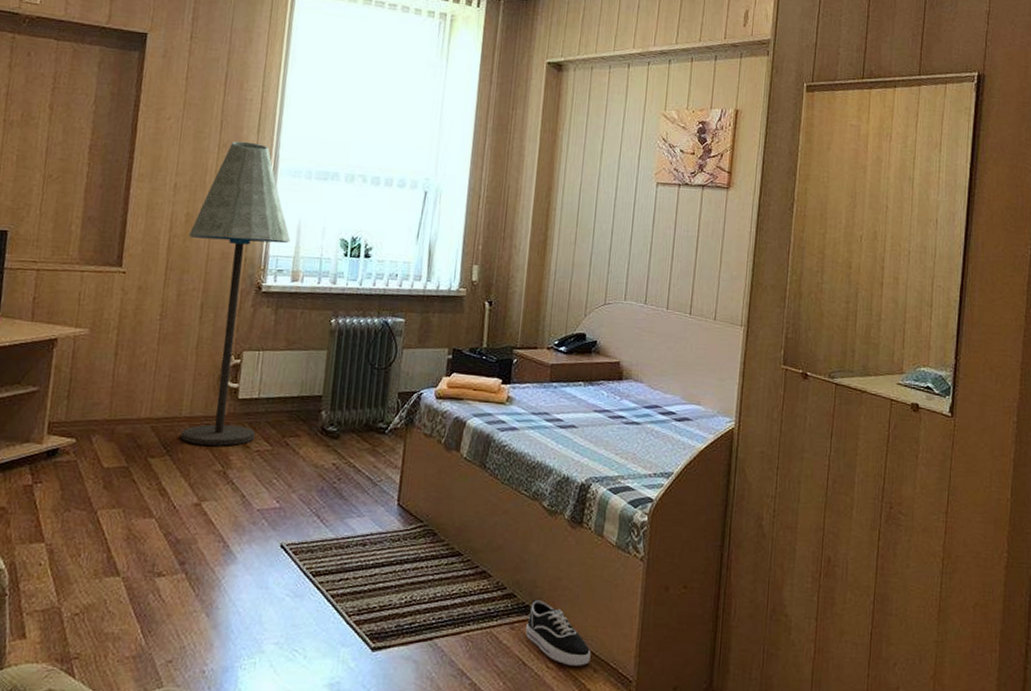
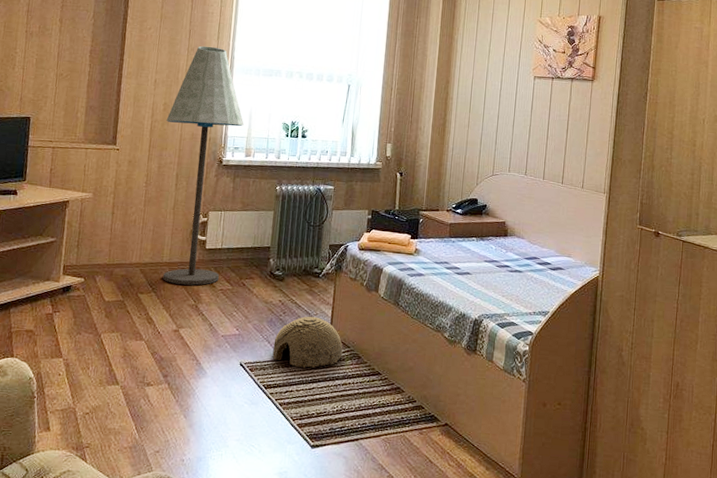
woven basket: none [323,483,414,549] -> present [272,316,343,368]
shoe: present [526,599,591,666] -> none [432,410,484,465]

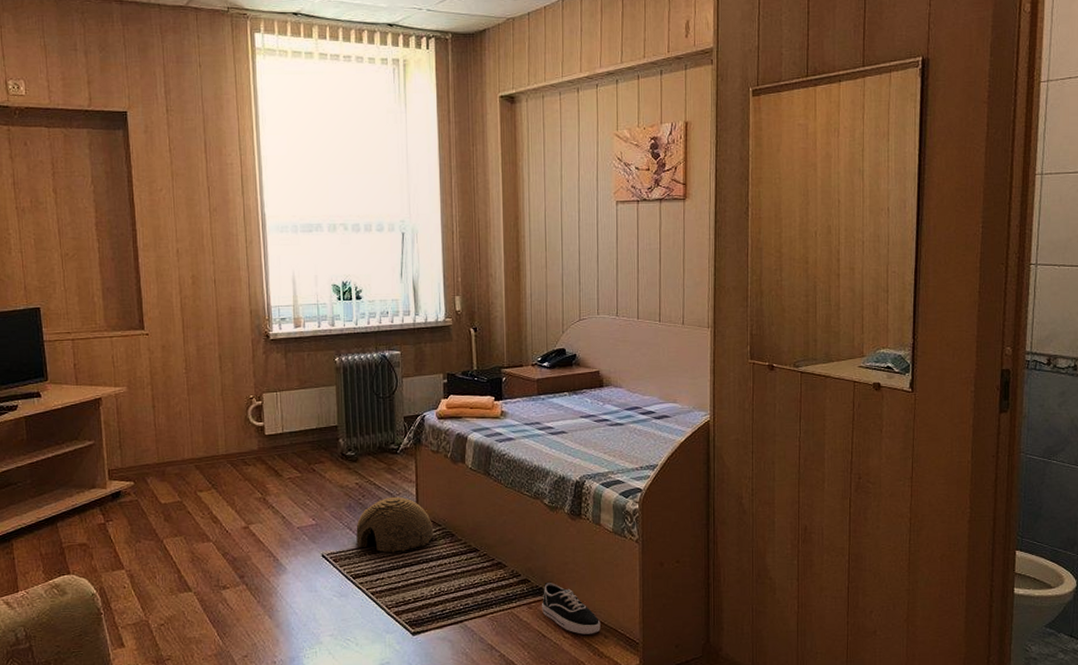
floor lamp: present [163,46,244,286] -> none [197,204,288,477]
shoe: none [432,410,484,465] -> present [542,581,601,635]

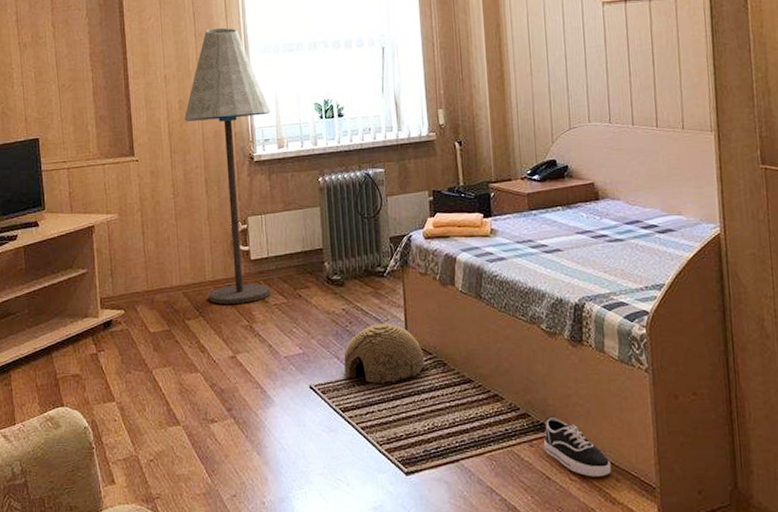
floor lamp: none [197,204,288,477] -> present [184,27,271,304]

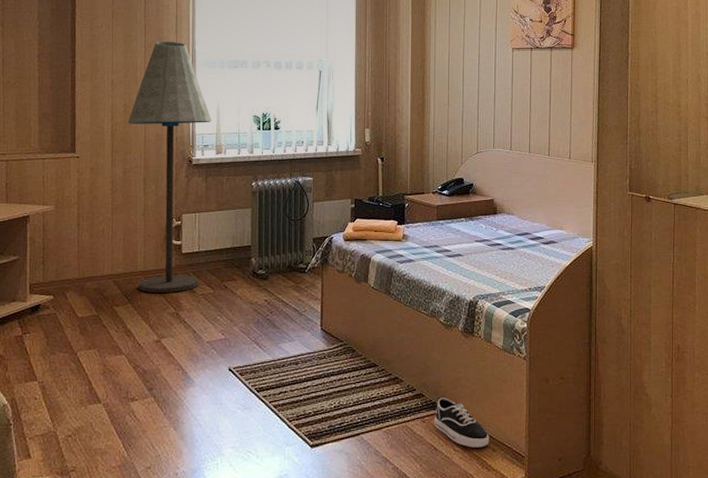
woven basket: present [344,322,425,384] -> none [262,313,336,367]

